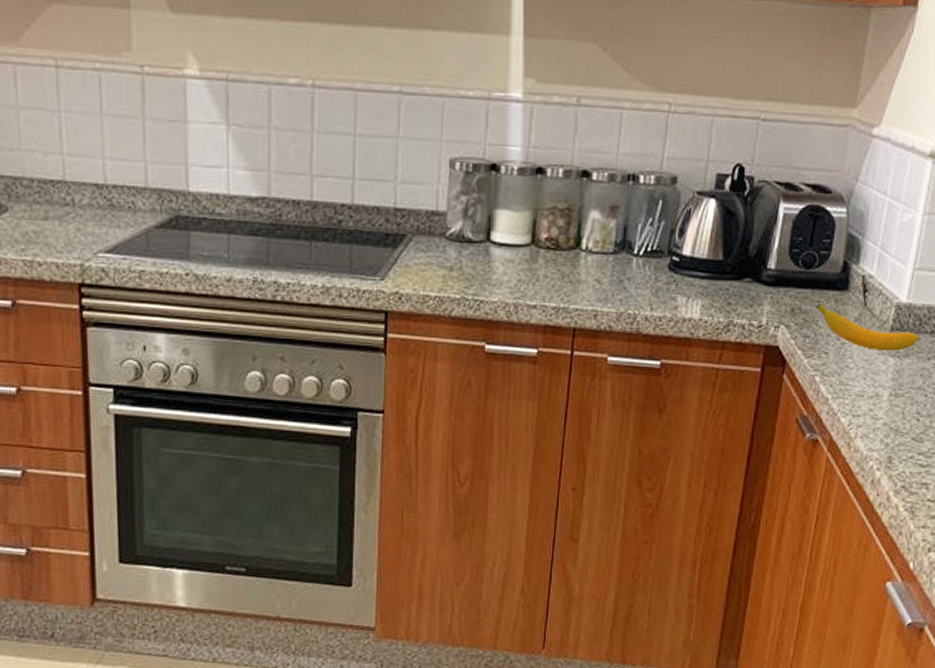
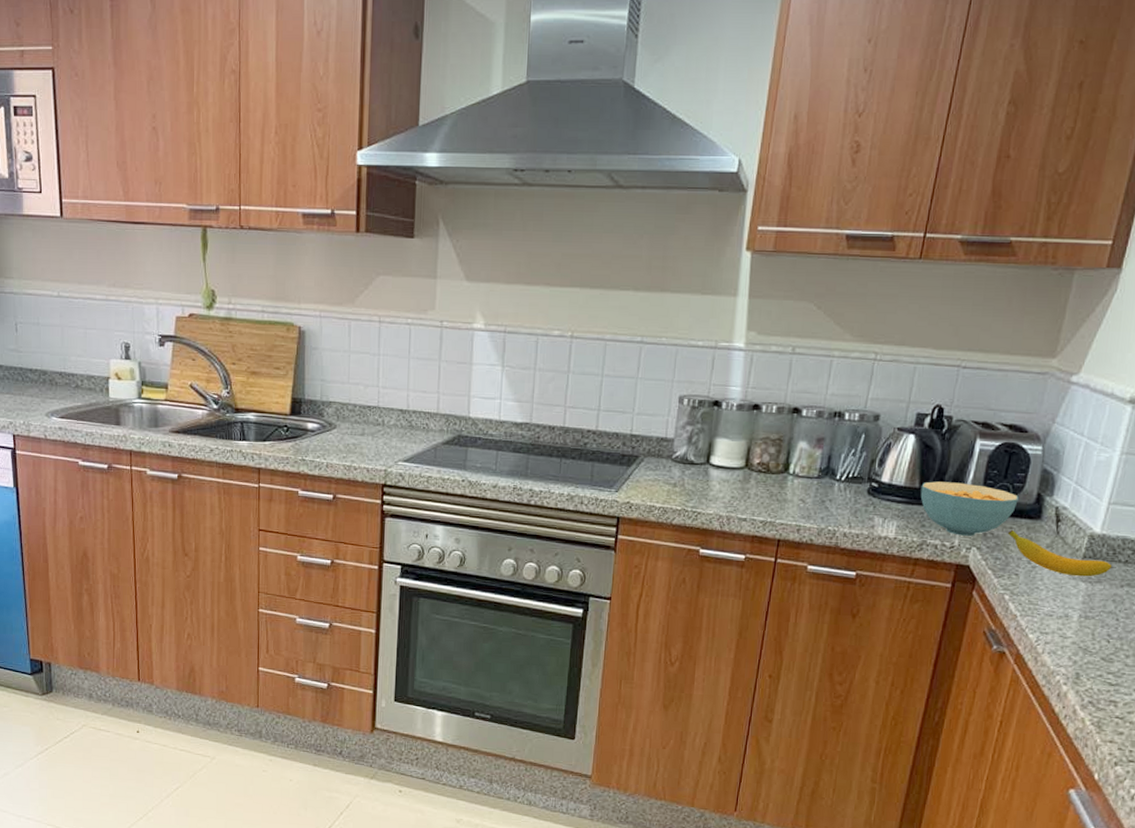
cereal bowl: none [724,252,825,313] -> present [920,481,1019,536]

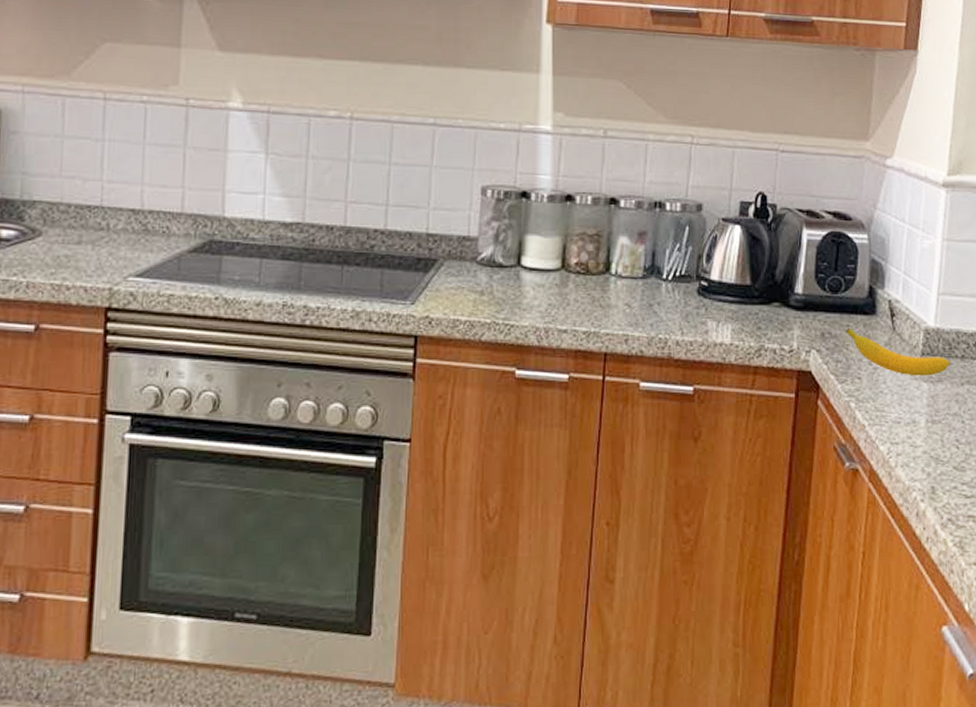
cereal bowl: present [920,481,1019,536] -> none [752,277,851,337]

